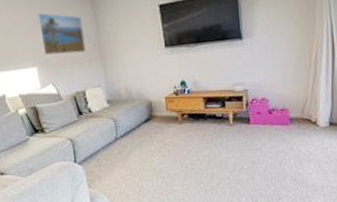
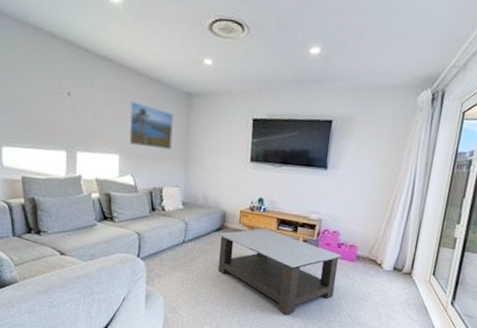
coffee table: none [149,109,275,191] -> present [217,228,342,315]

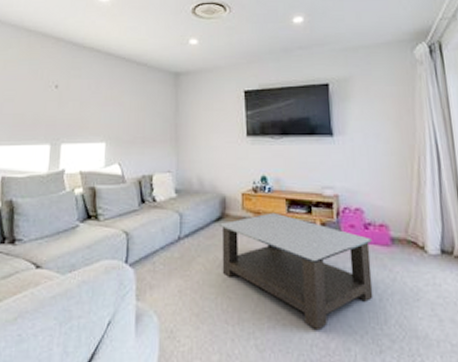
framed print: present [127,101,174,150] -> none [114,87,162,132]

